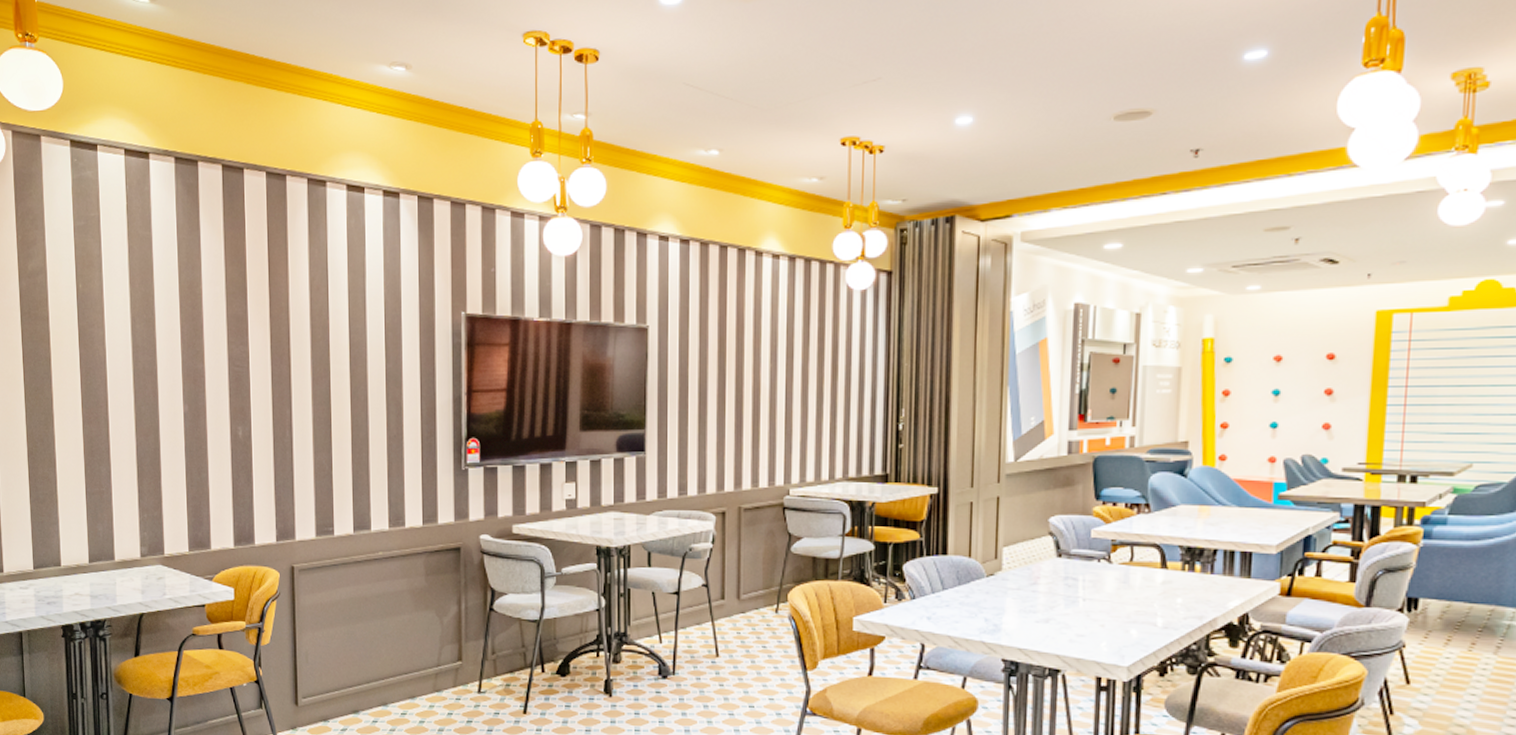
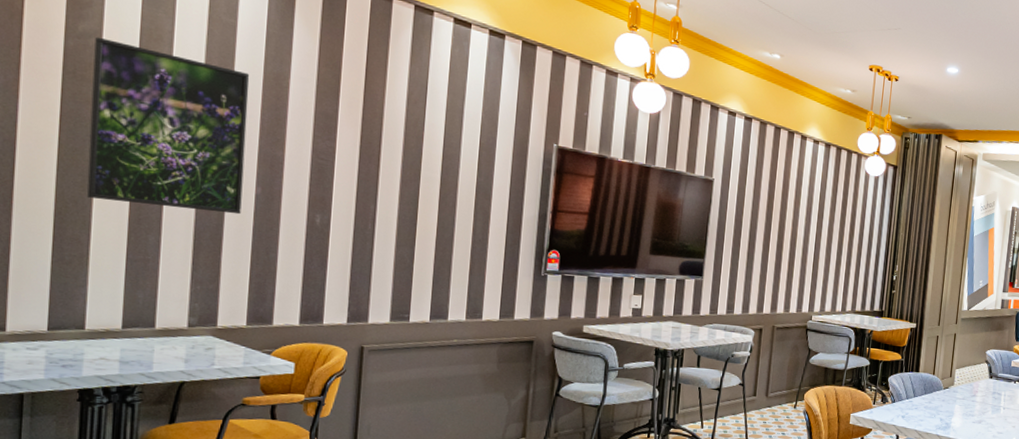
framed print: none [42,273,173,436] -> present [86,37,250,215]

